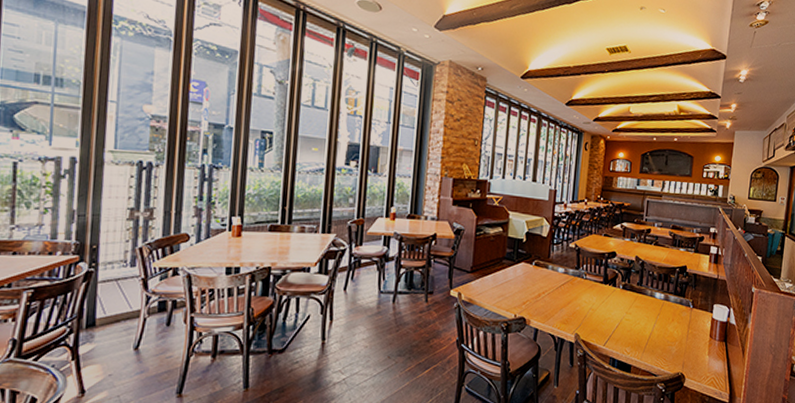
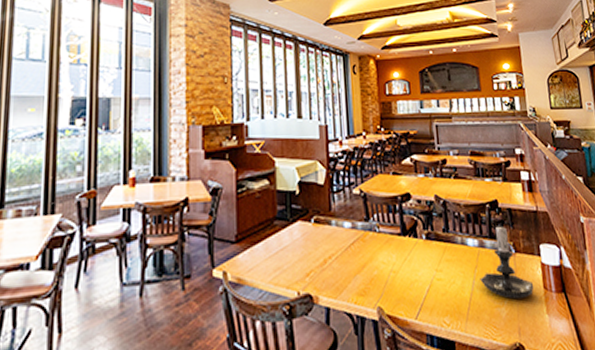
candle holder: none [660,284,702,342] -> present [480,222,534,299]

